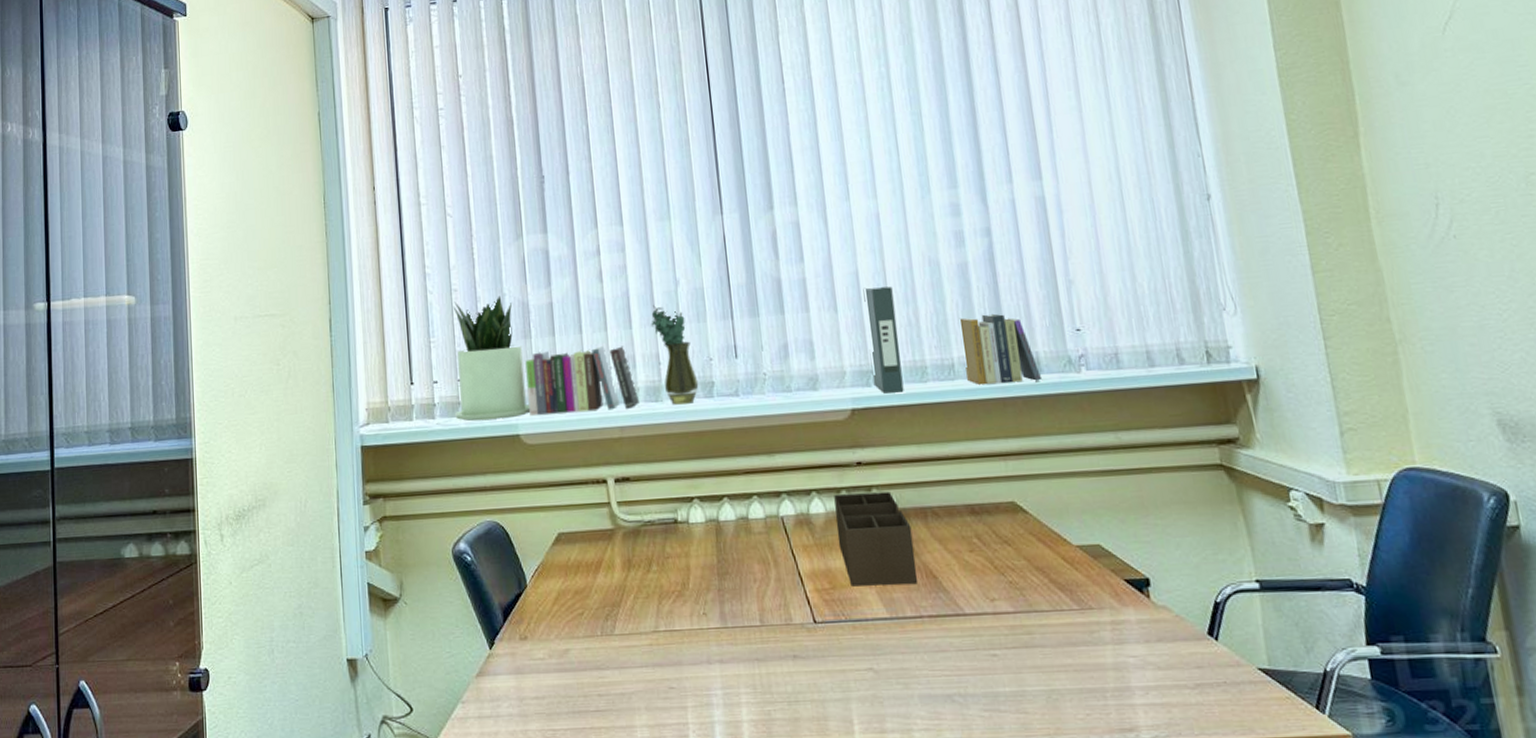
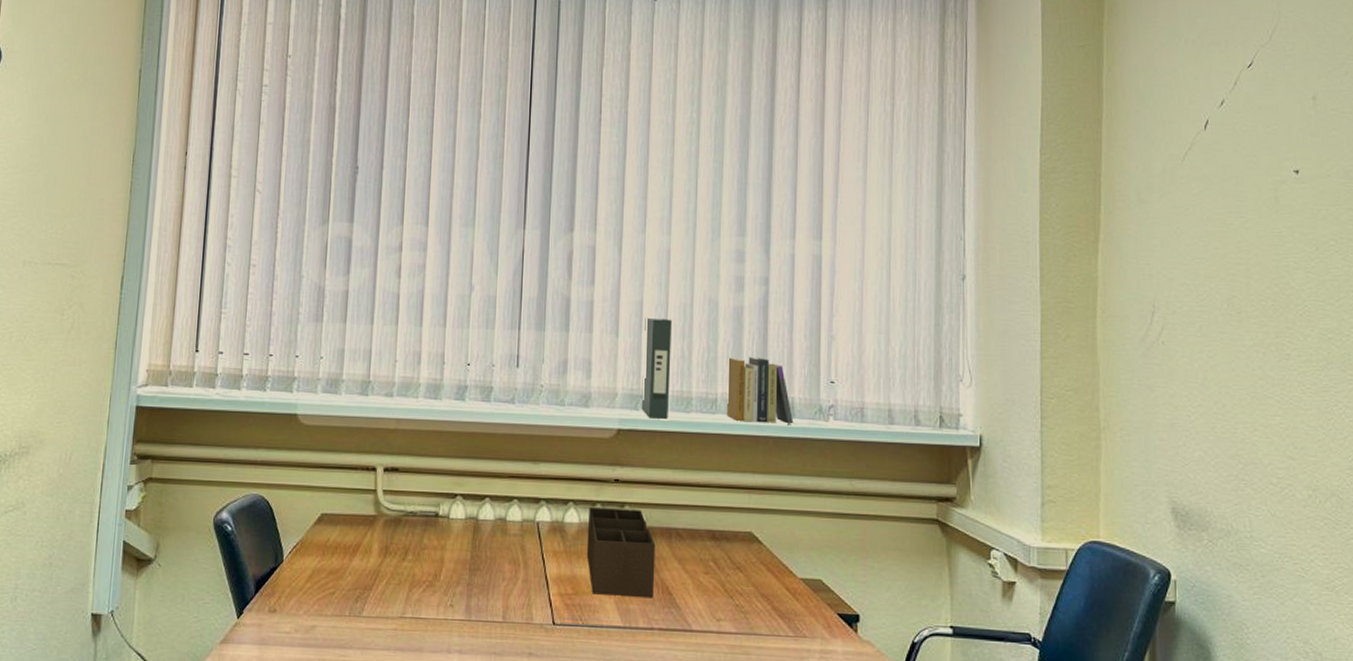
planter: present [453,295,531,422] -> none [235,276,313,398]
books: present [525,346,639,417] -> none [310,337,419,404]
vase: present [651,305,699,406] -> none [441,307,478,406]

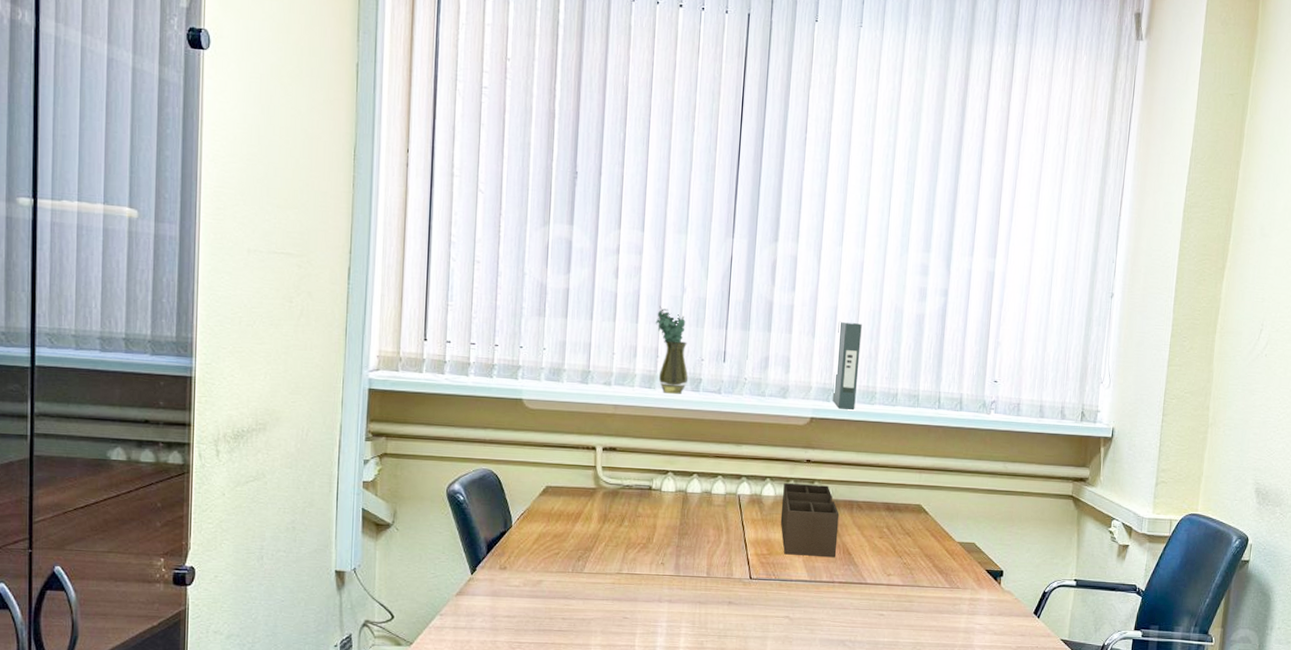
vase: none [441,307,478,406] -> present [655,306,689,395]
books: present [727,356,794,424] -> none [905,358,962,416]

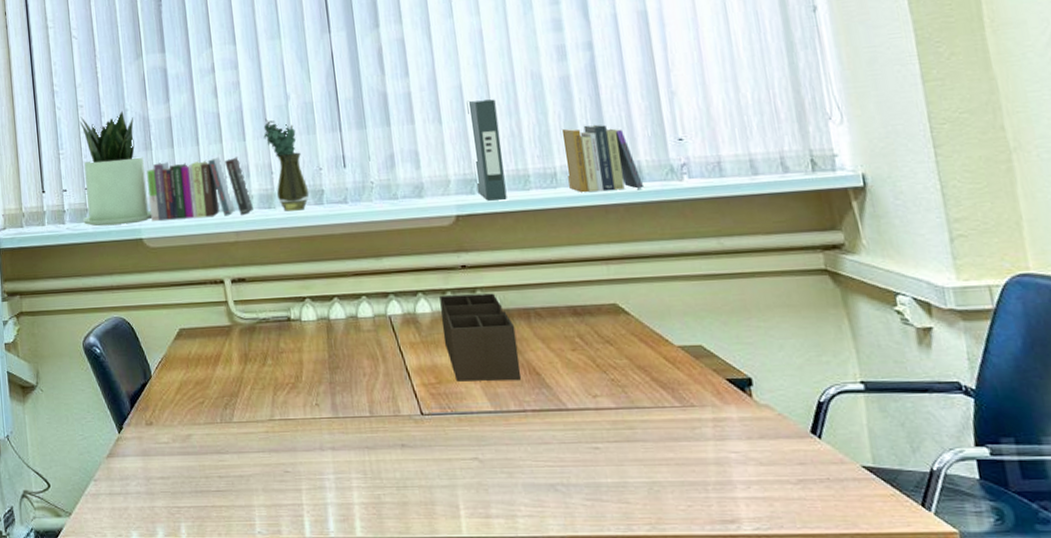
planter: none [463,272,536,384] -> present [79,111,153,227]
books: none [534,330,635,392] -> present [147,156,253,222]
books: none [905,358,962,416] -> present [561,124,645,193]

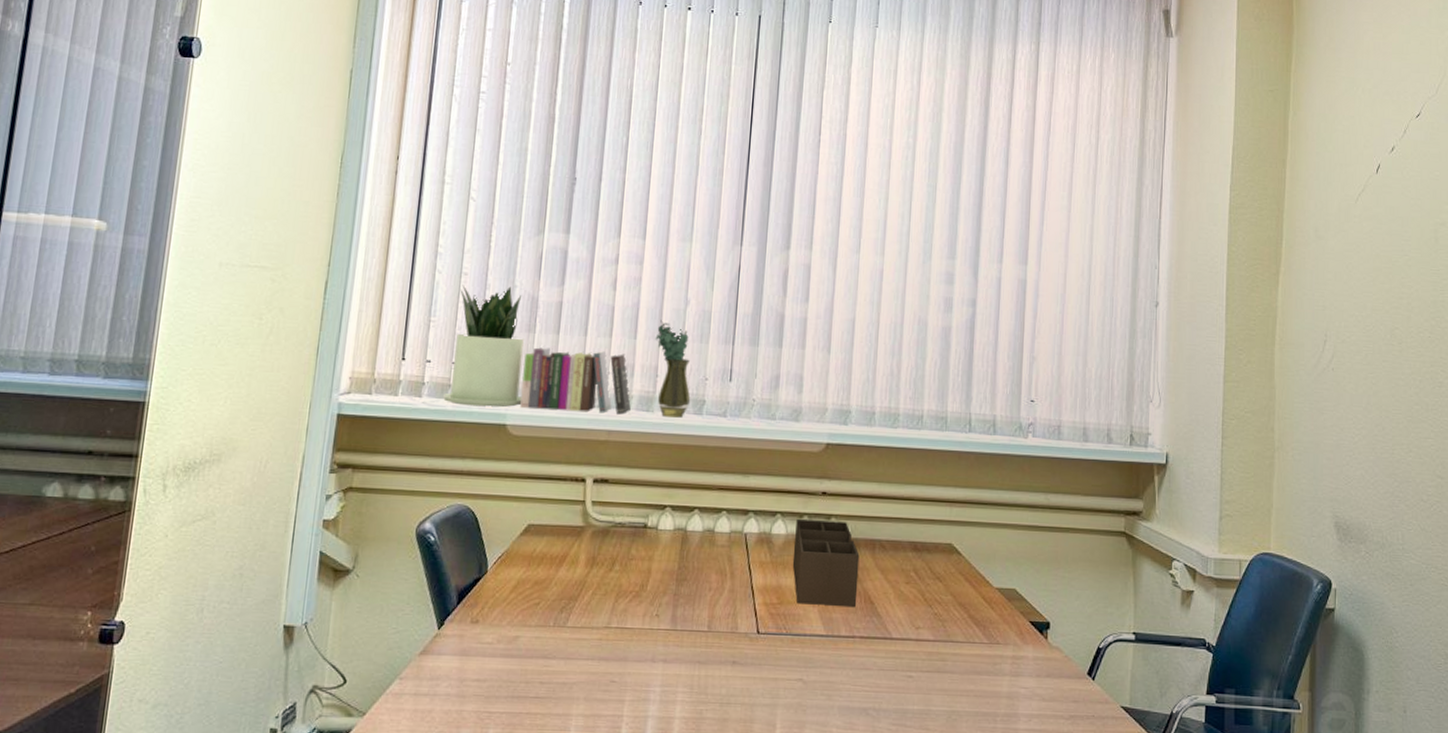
binder: present [466,99,507,202] -> none [850,335,882,435]
books: present [561,124,645,193] -> none [932,375,995,441]

